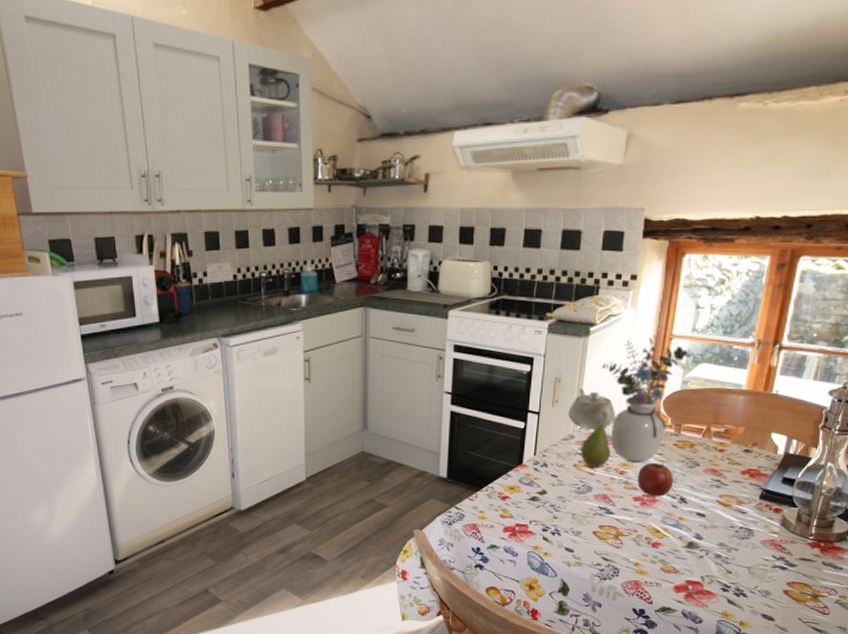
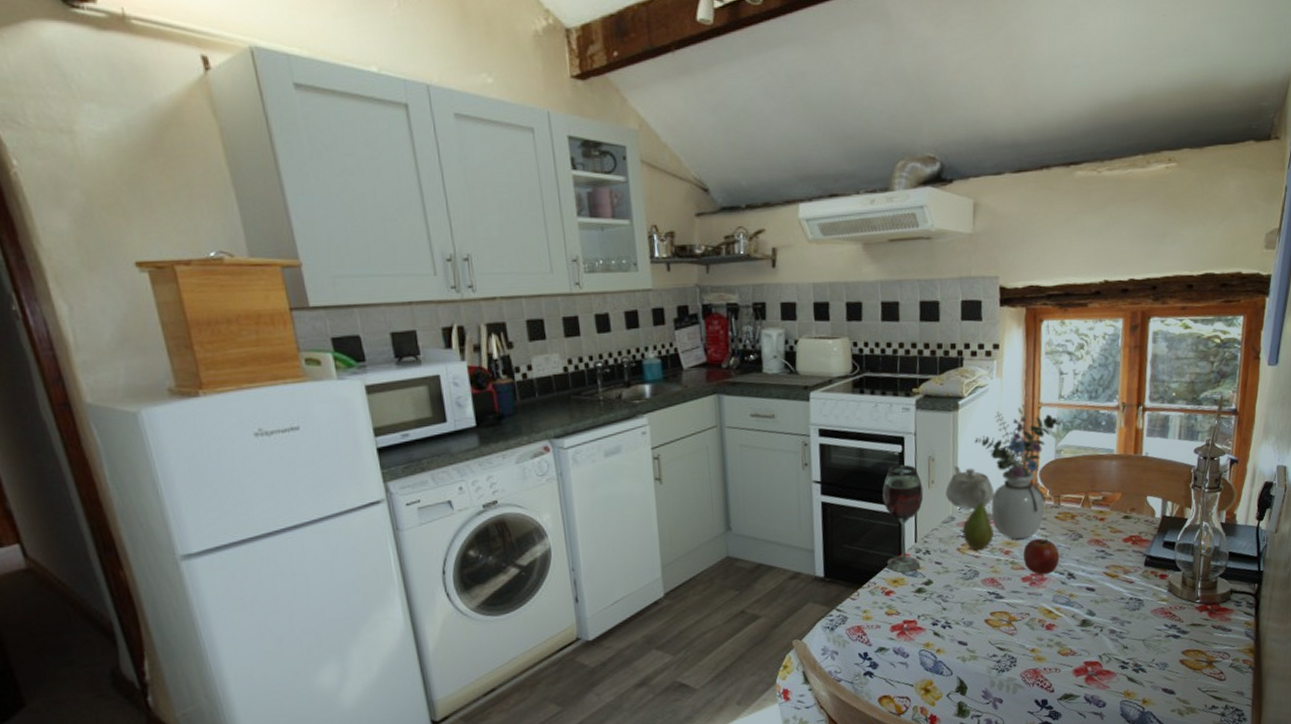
wineglass: none [506,383,547,481] -> present [882,464,924,573]

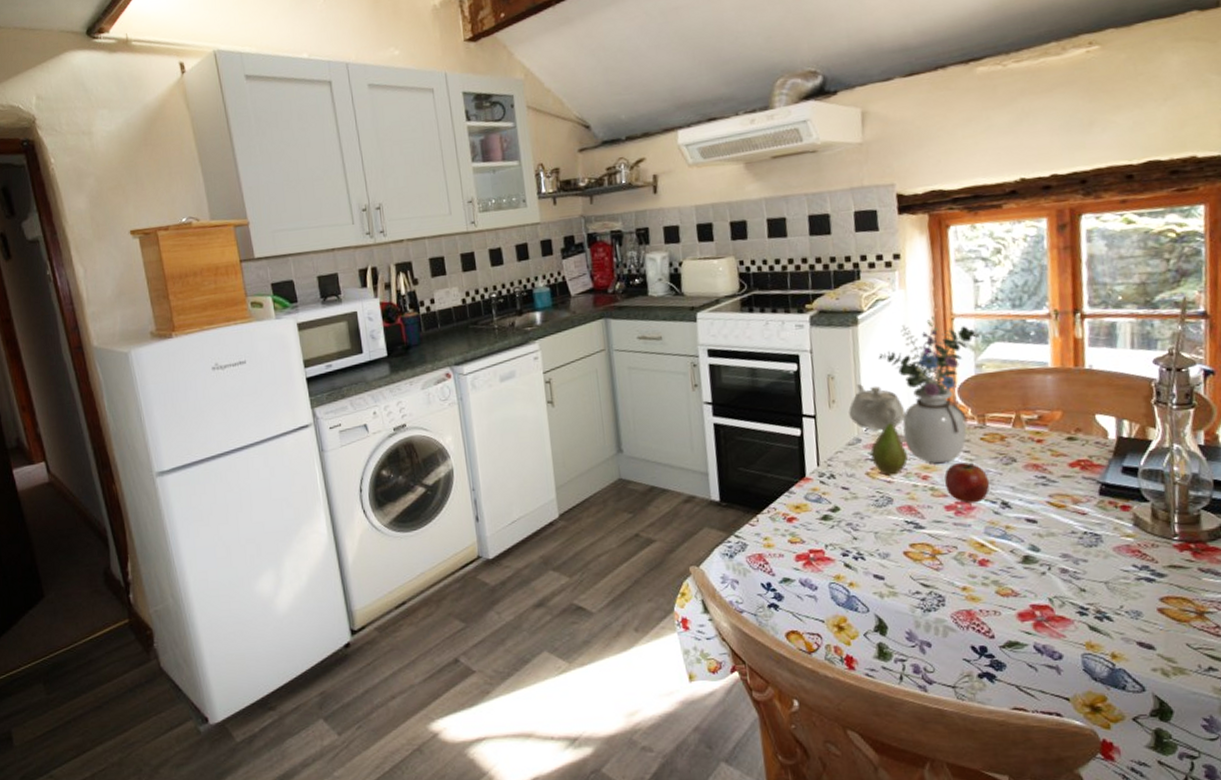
wineglass: present [882,464,924,573] -> none [778,383,825,498]

